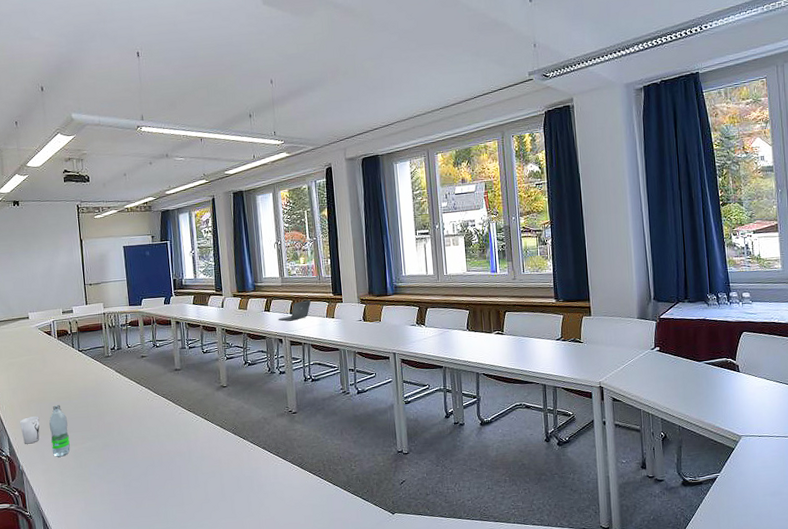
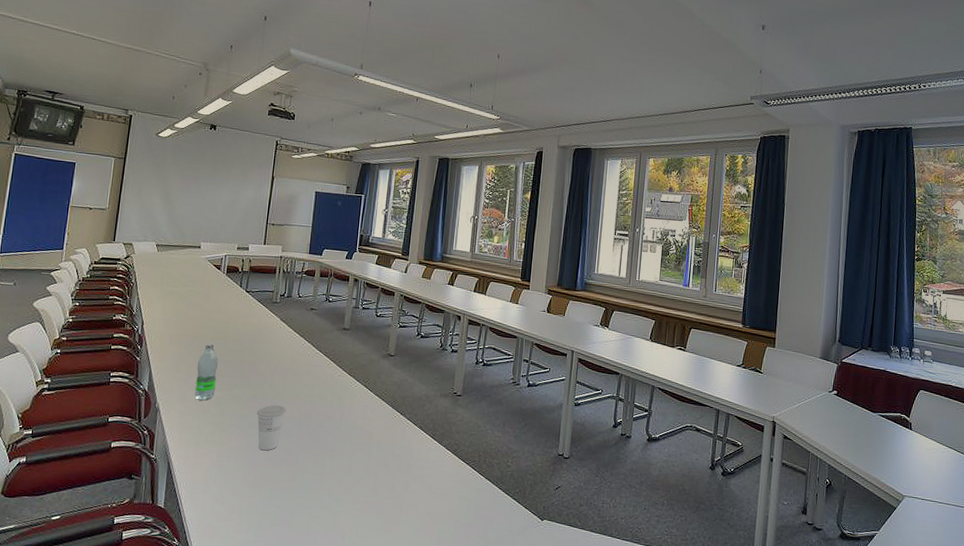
cup: present [20,416,40,444] -> none [166,352,189,381]
cup: none [111,449,138,493] -> present [256,405,286,451]
laptop: present [278,300,312,321] -> none [460,281,498,300]

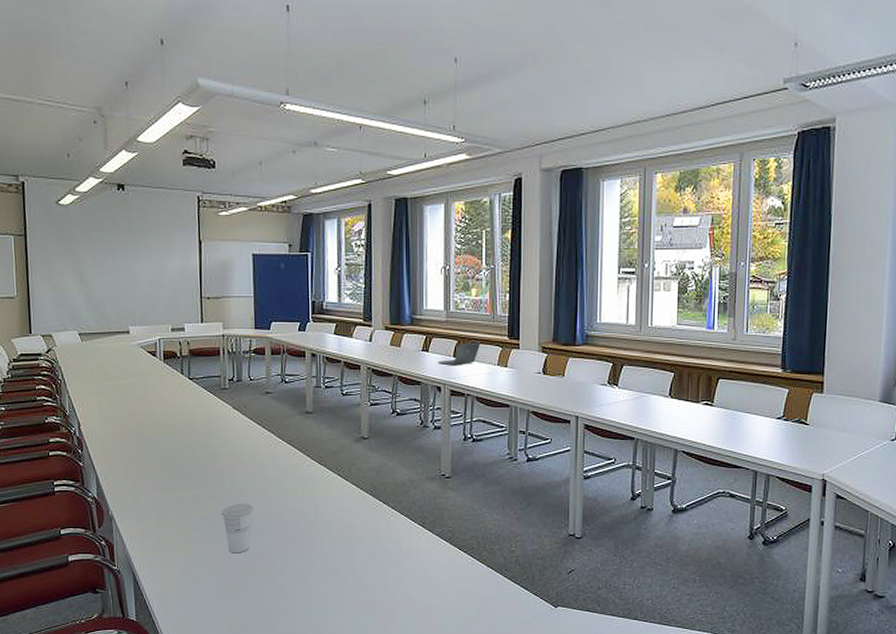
bottle: present [194,344,218,401] -> none [147,442,172,504]
laptop: none [460,281,498,300] -> present [438,342,481,366]

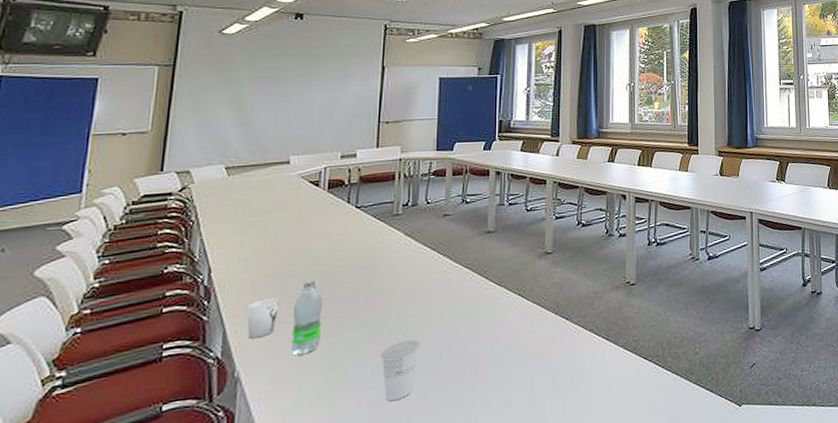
cup: none [112,453,136,486] -> present [247,297,280,339]
bottle: none [147,442,172,504] -> present [290,281,322,356]
laptop: present [438,342,481,366] -> none [623,150,664,174]

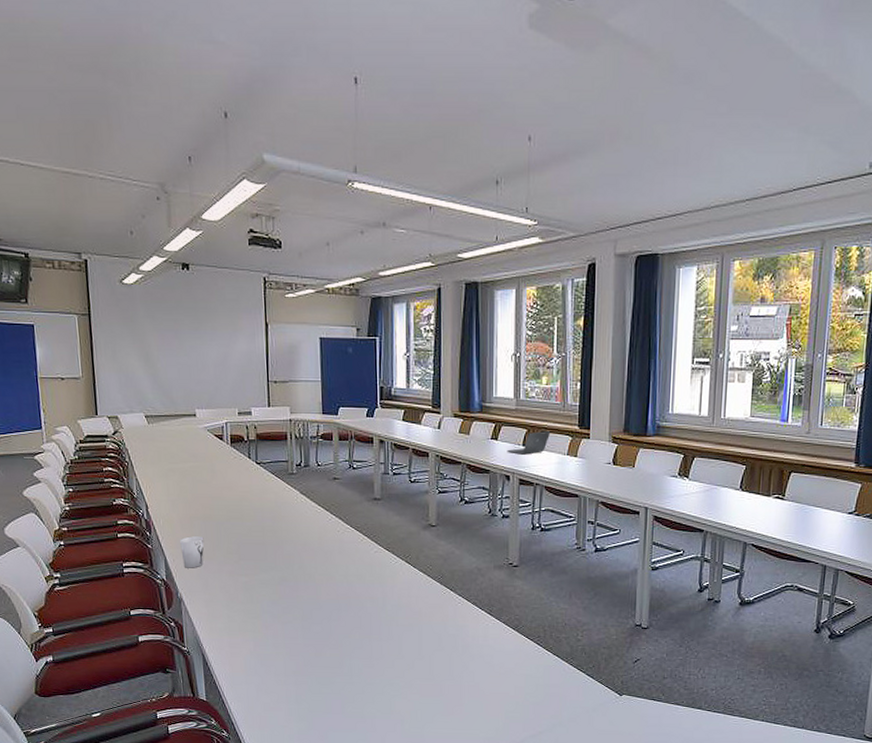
bottle: present [290,281,322,356] -> none [215,526,240,587]
cup: present [380,339,420,402] -> none [289,588,322,637]
laptop: none [623,150,664,174] -> present [507,431,551,455]

